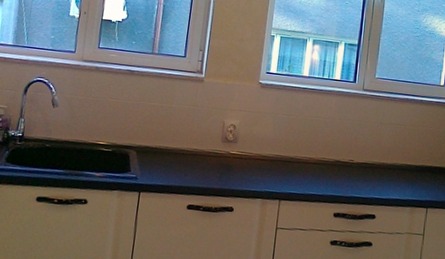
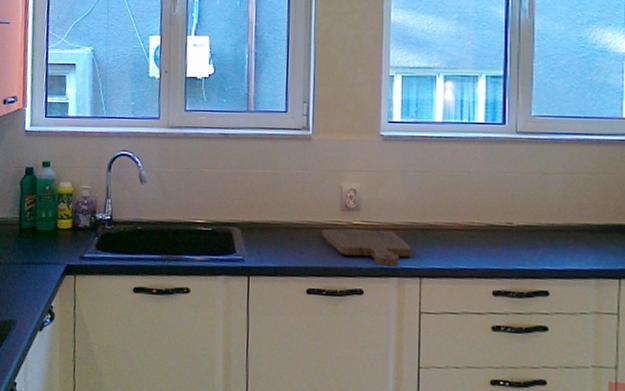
cutting board: none [204,156,276,190] -> present [321,228,412,267]

